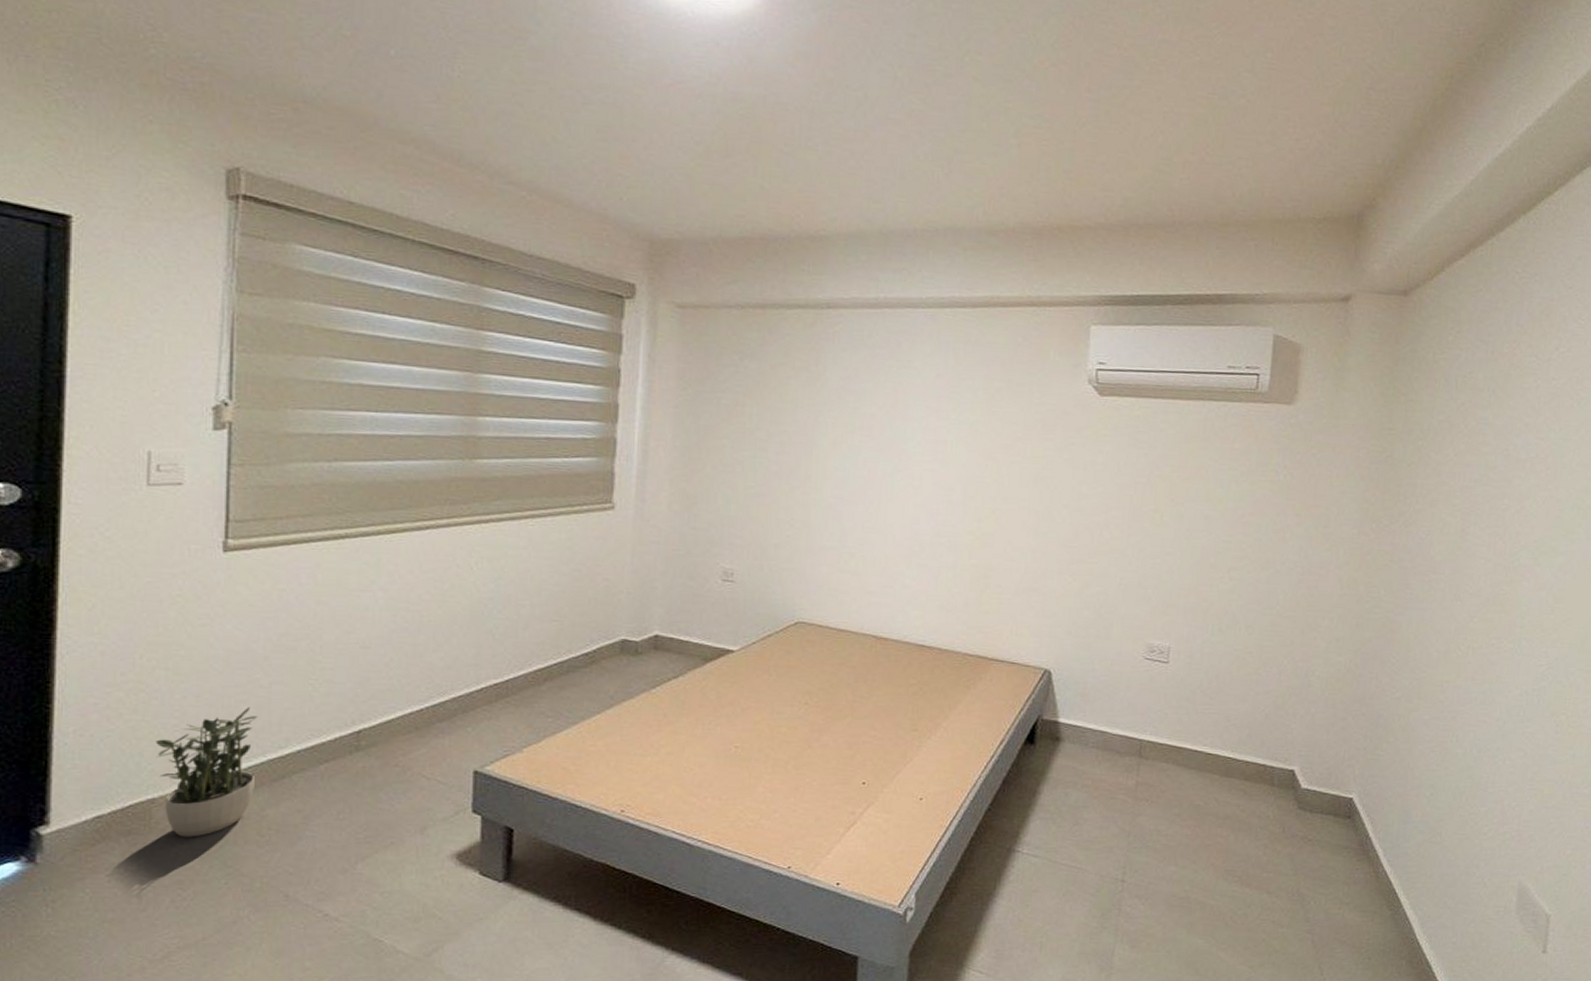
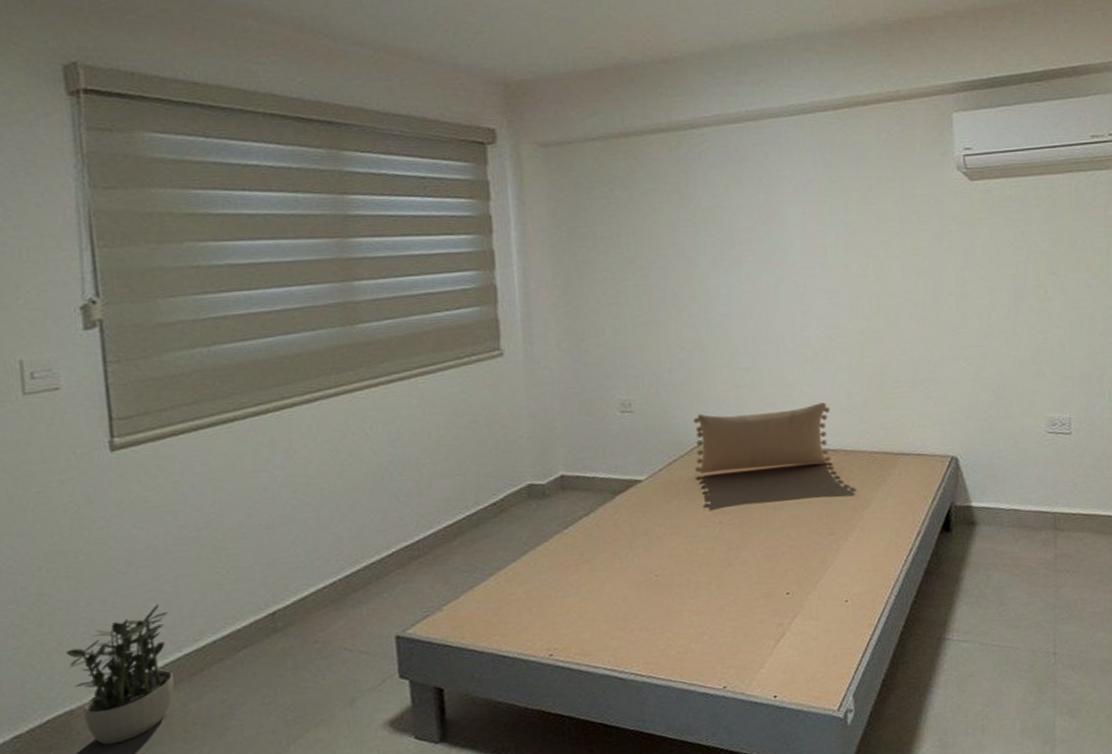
pillow: none [787,592,930,660] -> present [693,402,831,475]

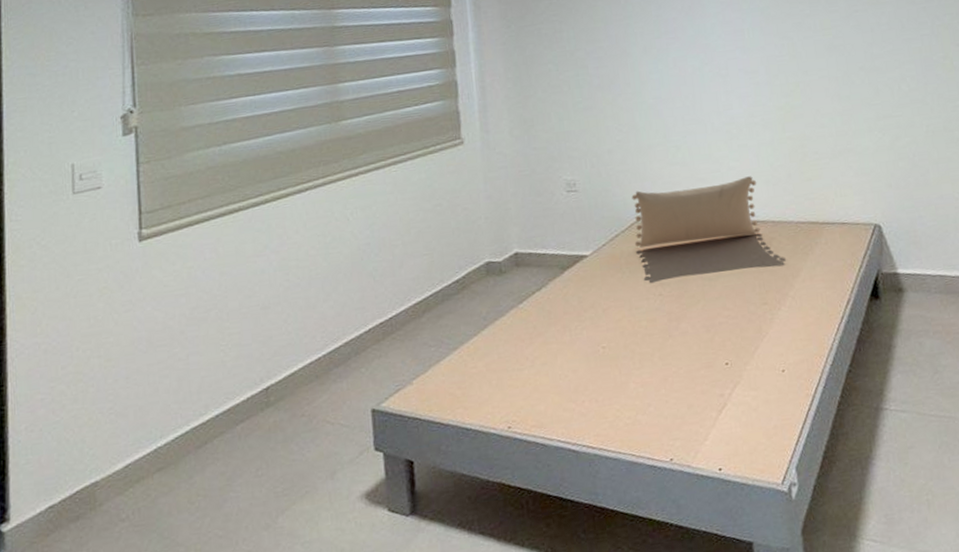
potted plant: present [66,604,174,745] -> none [95,381,182,516]

